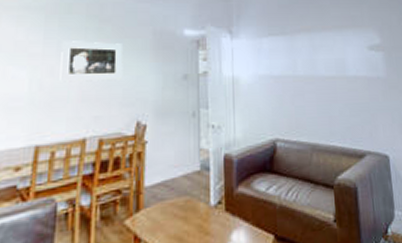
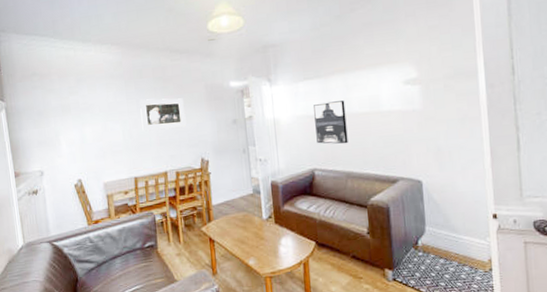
wall art: none [278,62,314,111] -> present [314,100,348,144]

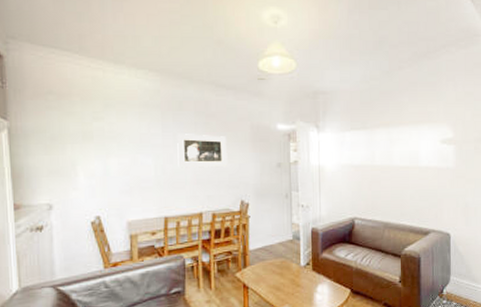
wall art: present [314,100,348,144] -> none [358,153,388,195]

